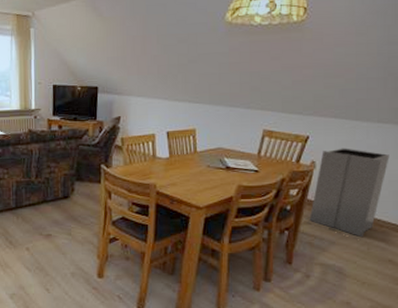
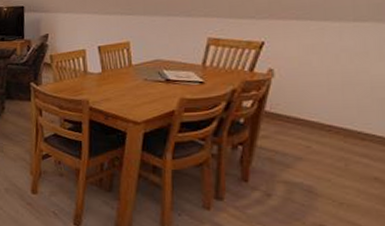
trash can: present [306,148,389,238] -> none [264,52,371,153]

